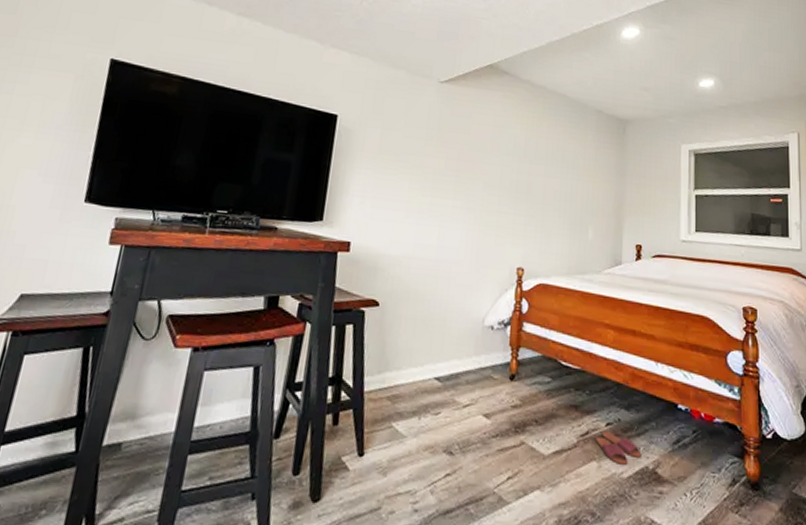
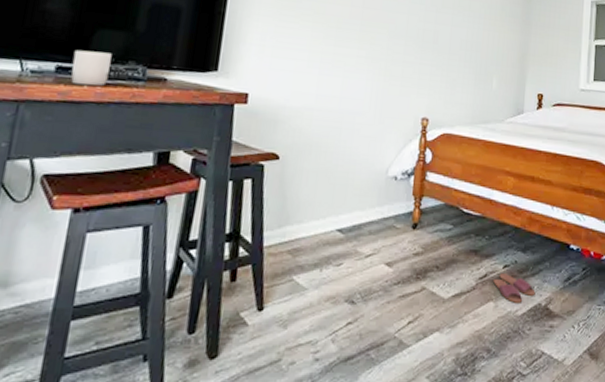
mug: none [194,201,230,234] -> present [71,49,112,86]

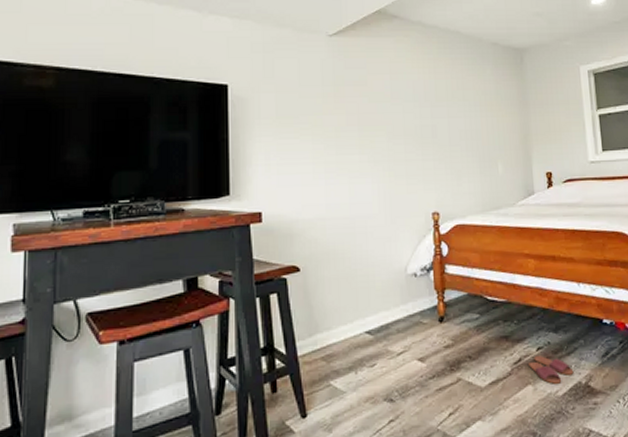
mug: present [71,49,112,86] -> none [97,193,131,227]

